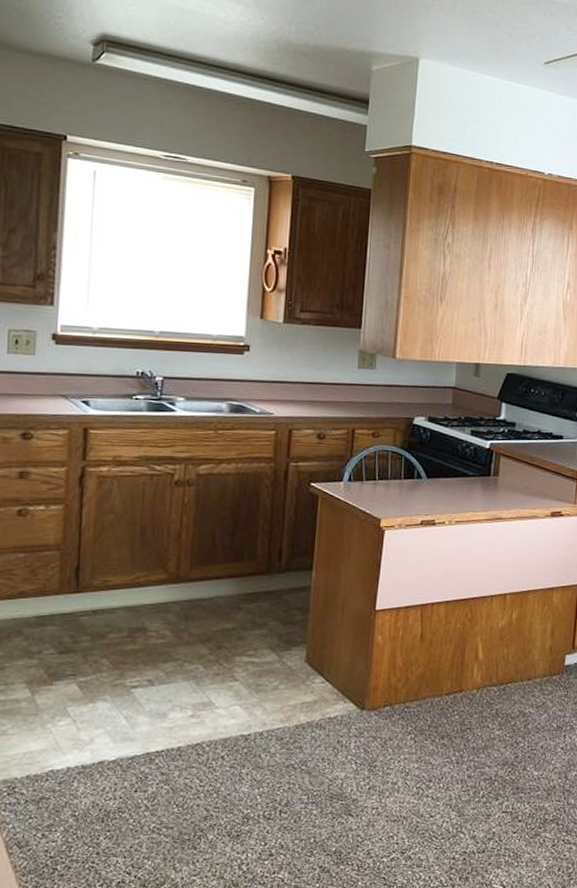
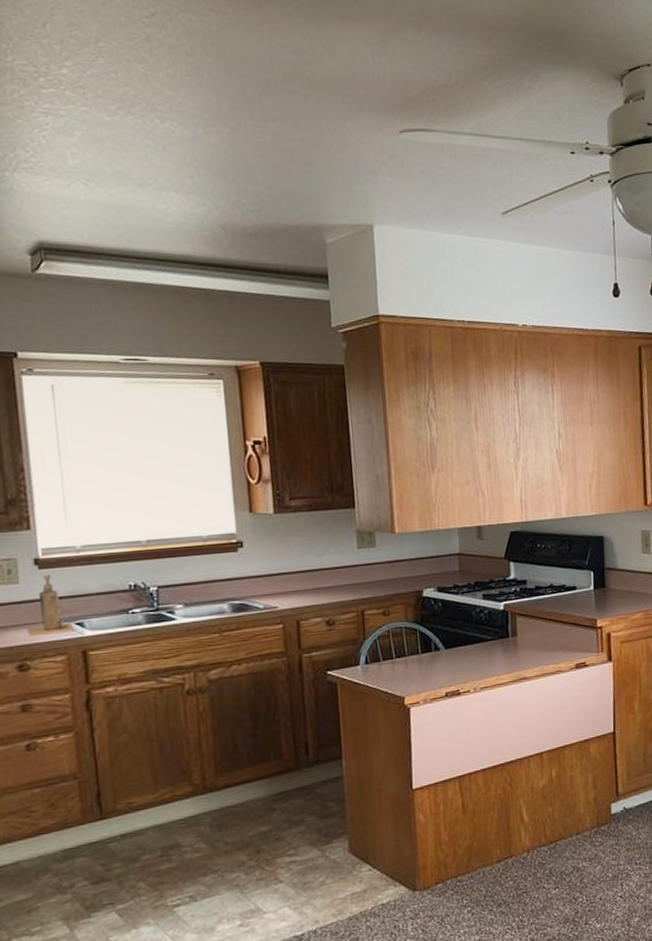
soap dispenser: none [36,351,80,409] -> present [27,575,75,636]

